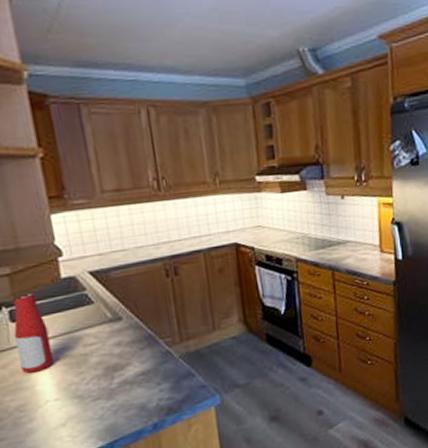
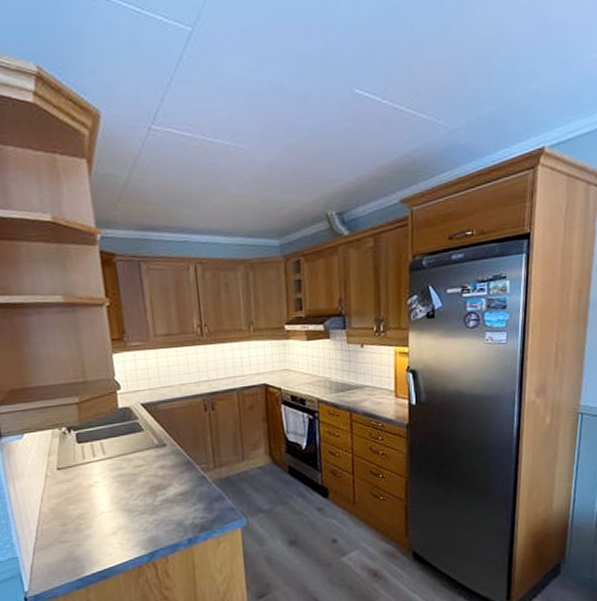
bottle: present [11,293,54,373] -> none [79,420,110,487]

